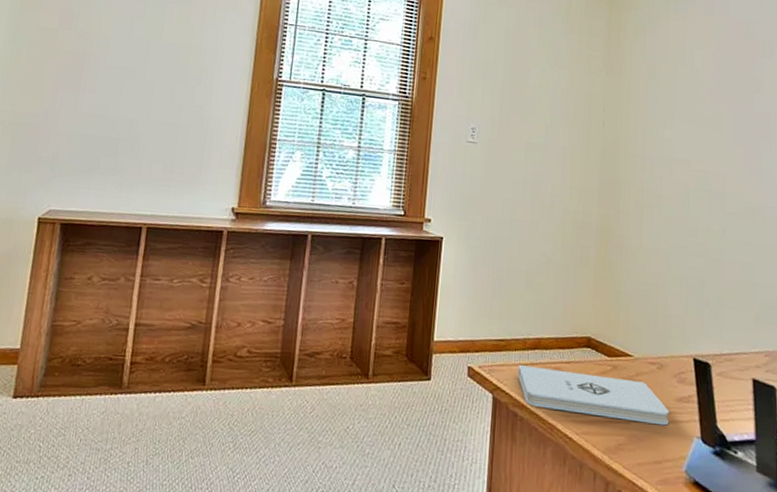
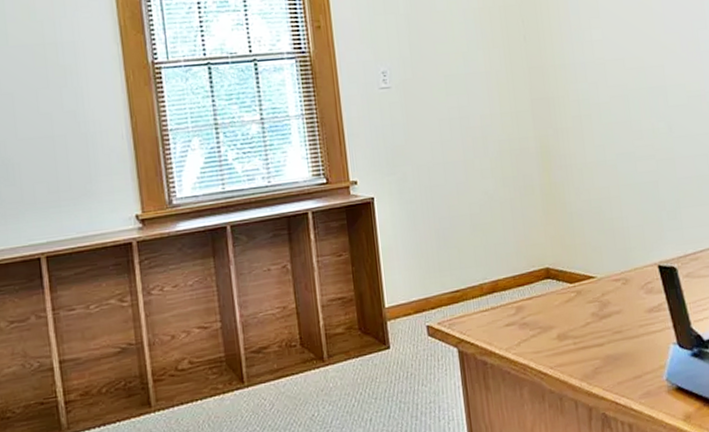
notepad: present [518,365,669,426] -> none [479,300,643,351]

